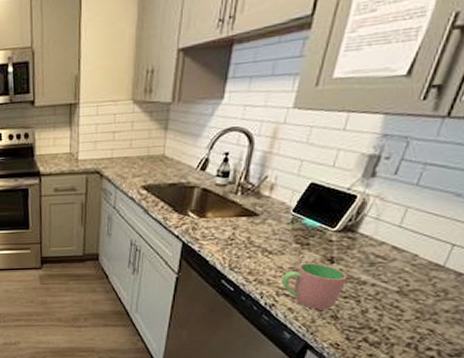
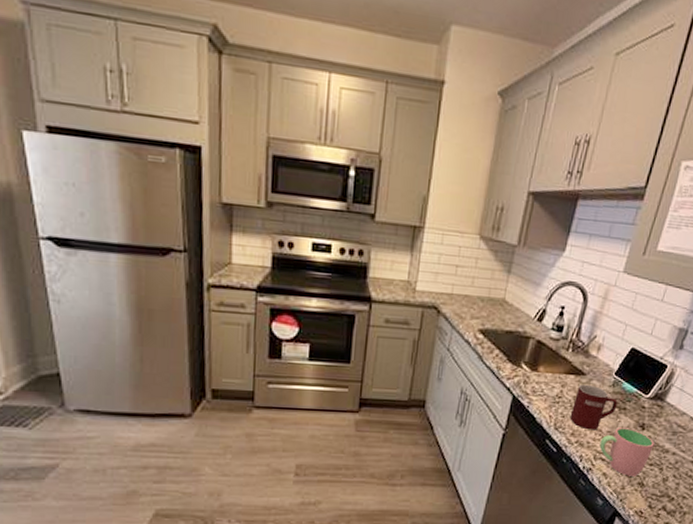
mug: none [245,224,299,268] -> present [570,384,618,430]

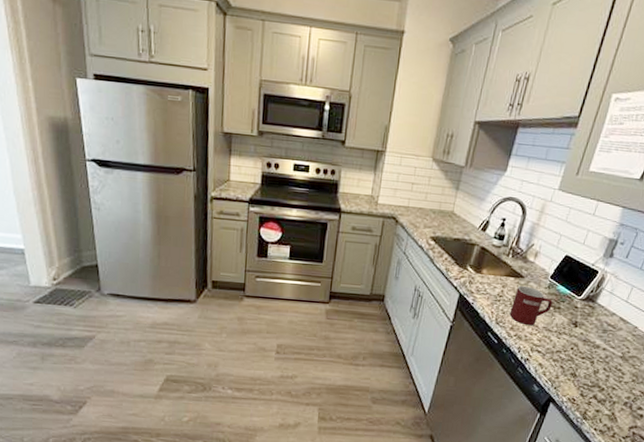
cup: present [599,427,654,477] -> none [536,324,586,368]

